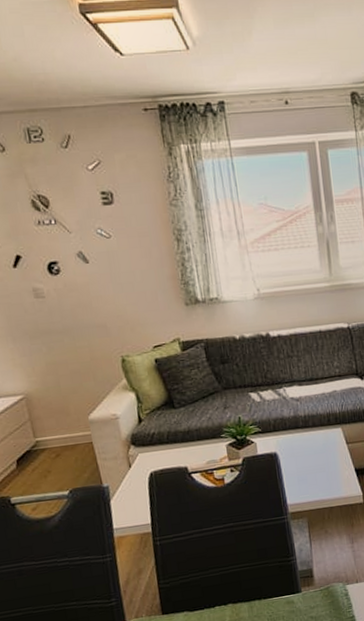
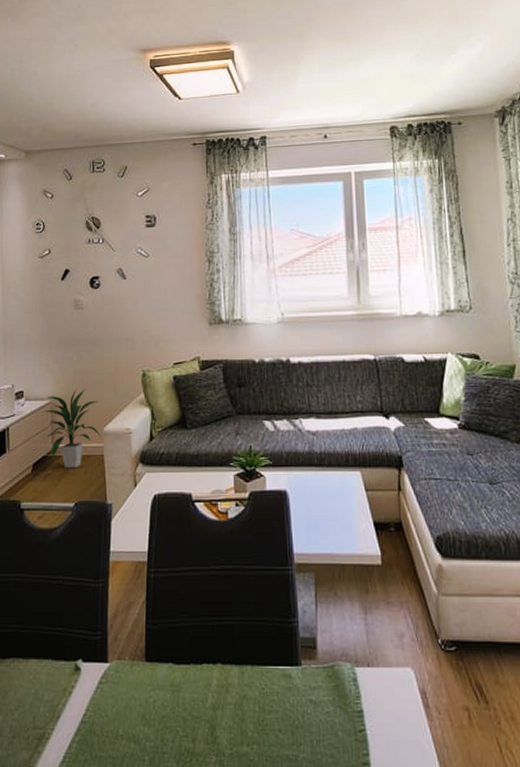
indoor plant: none [18,378,87,460] -> present [43,387,101,469]

